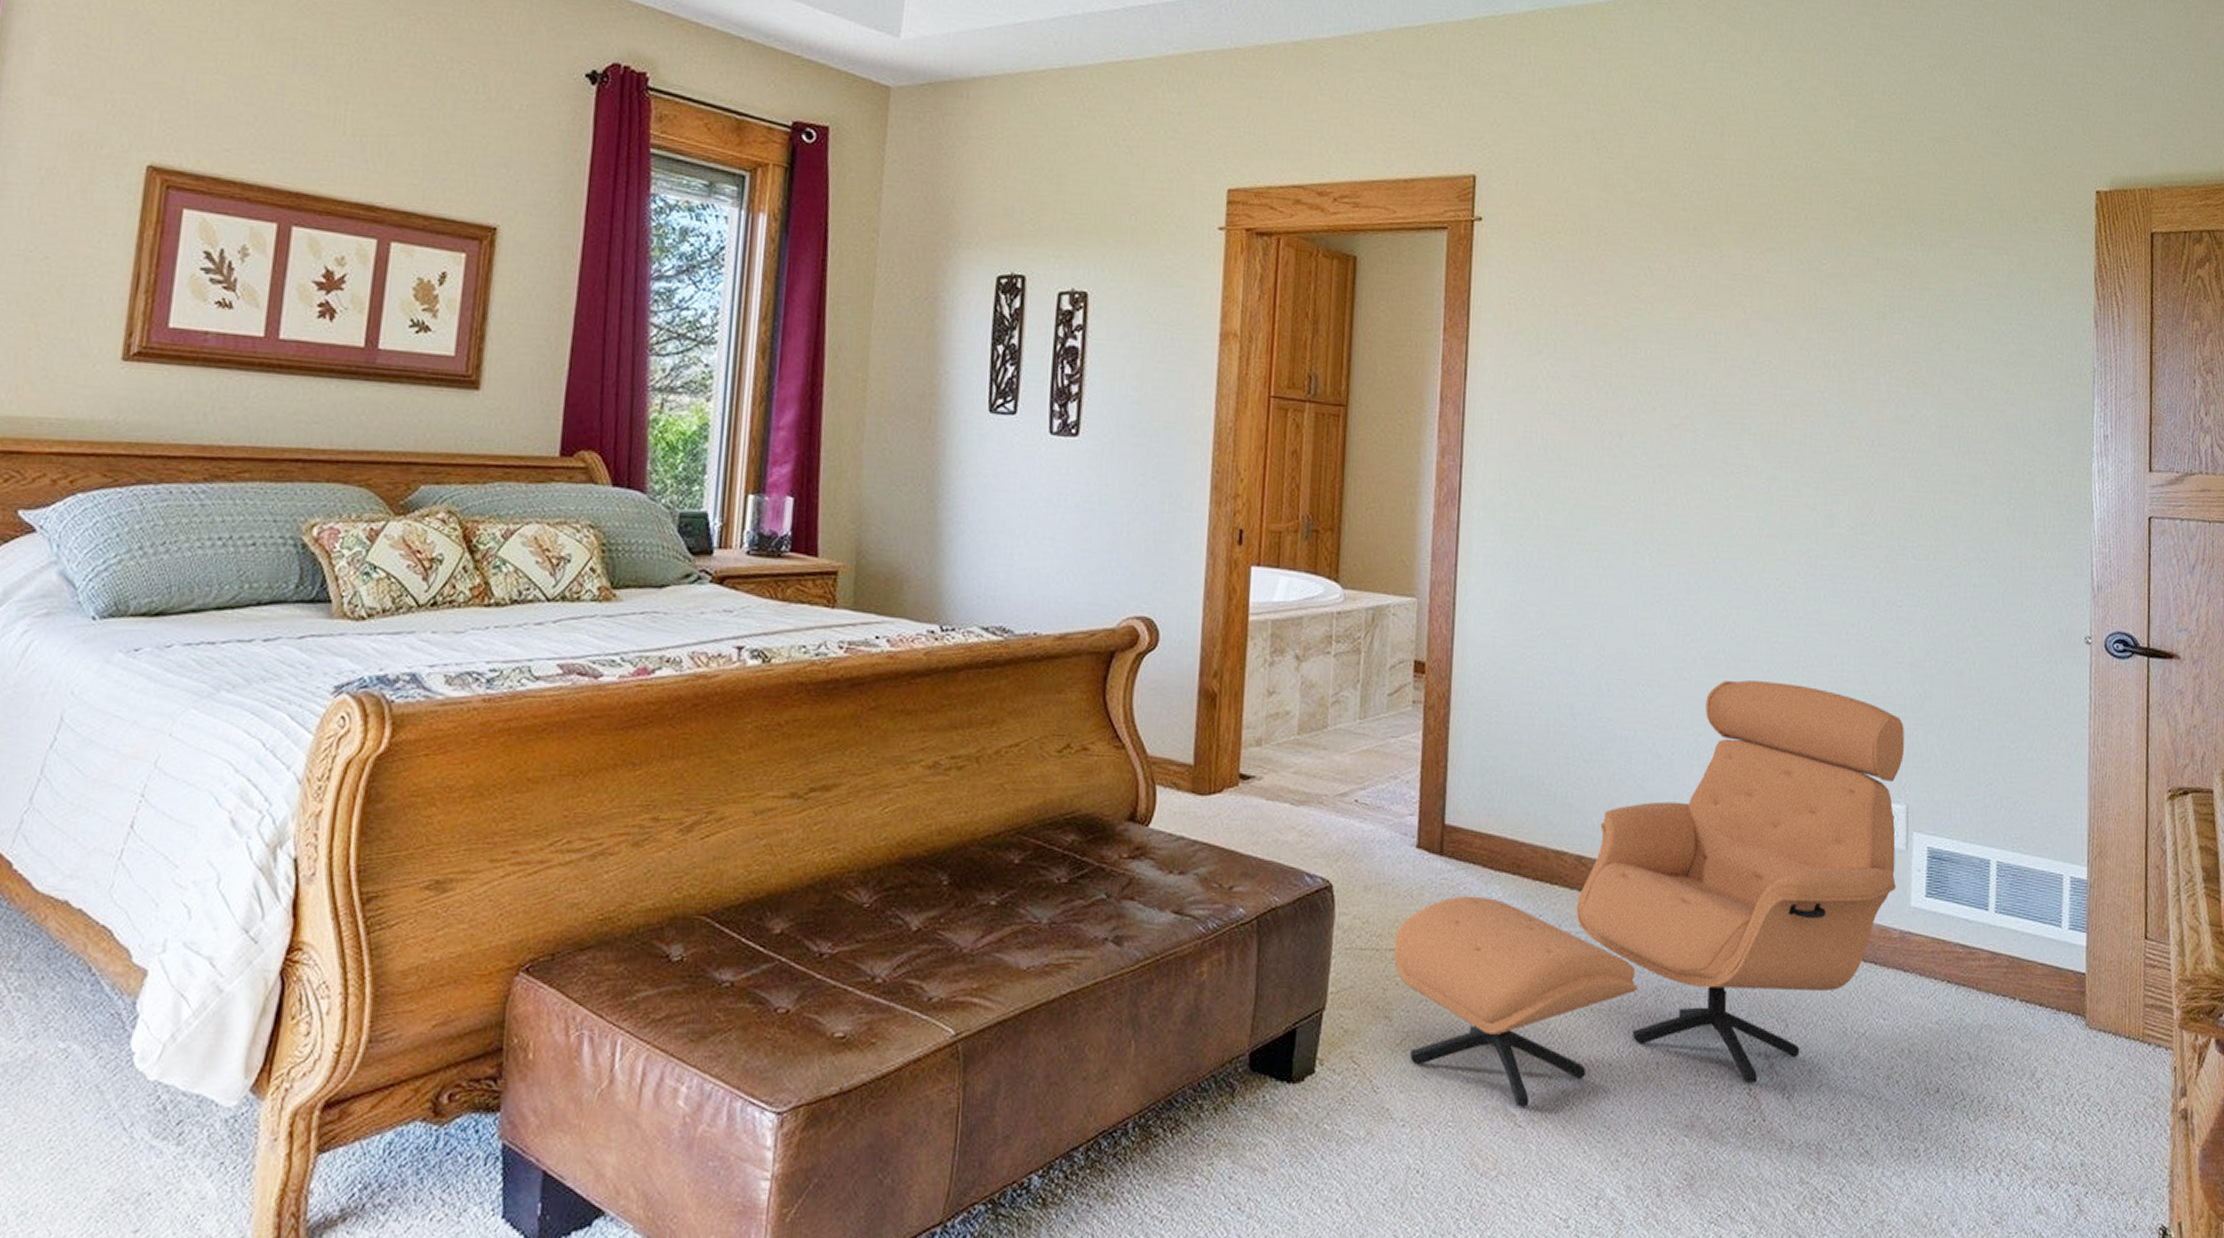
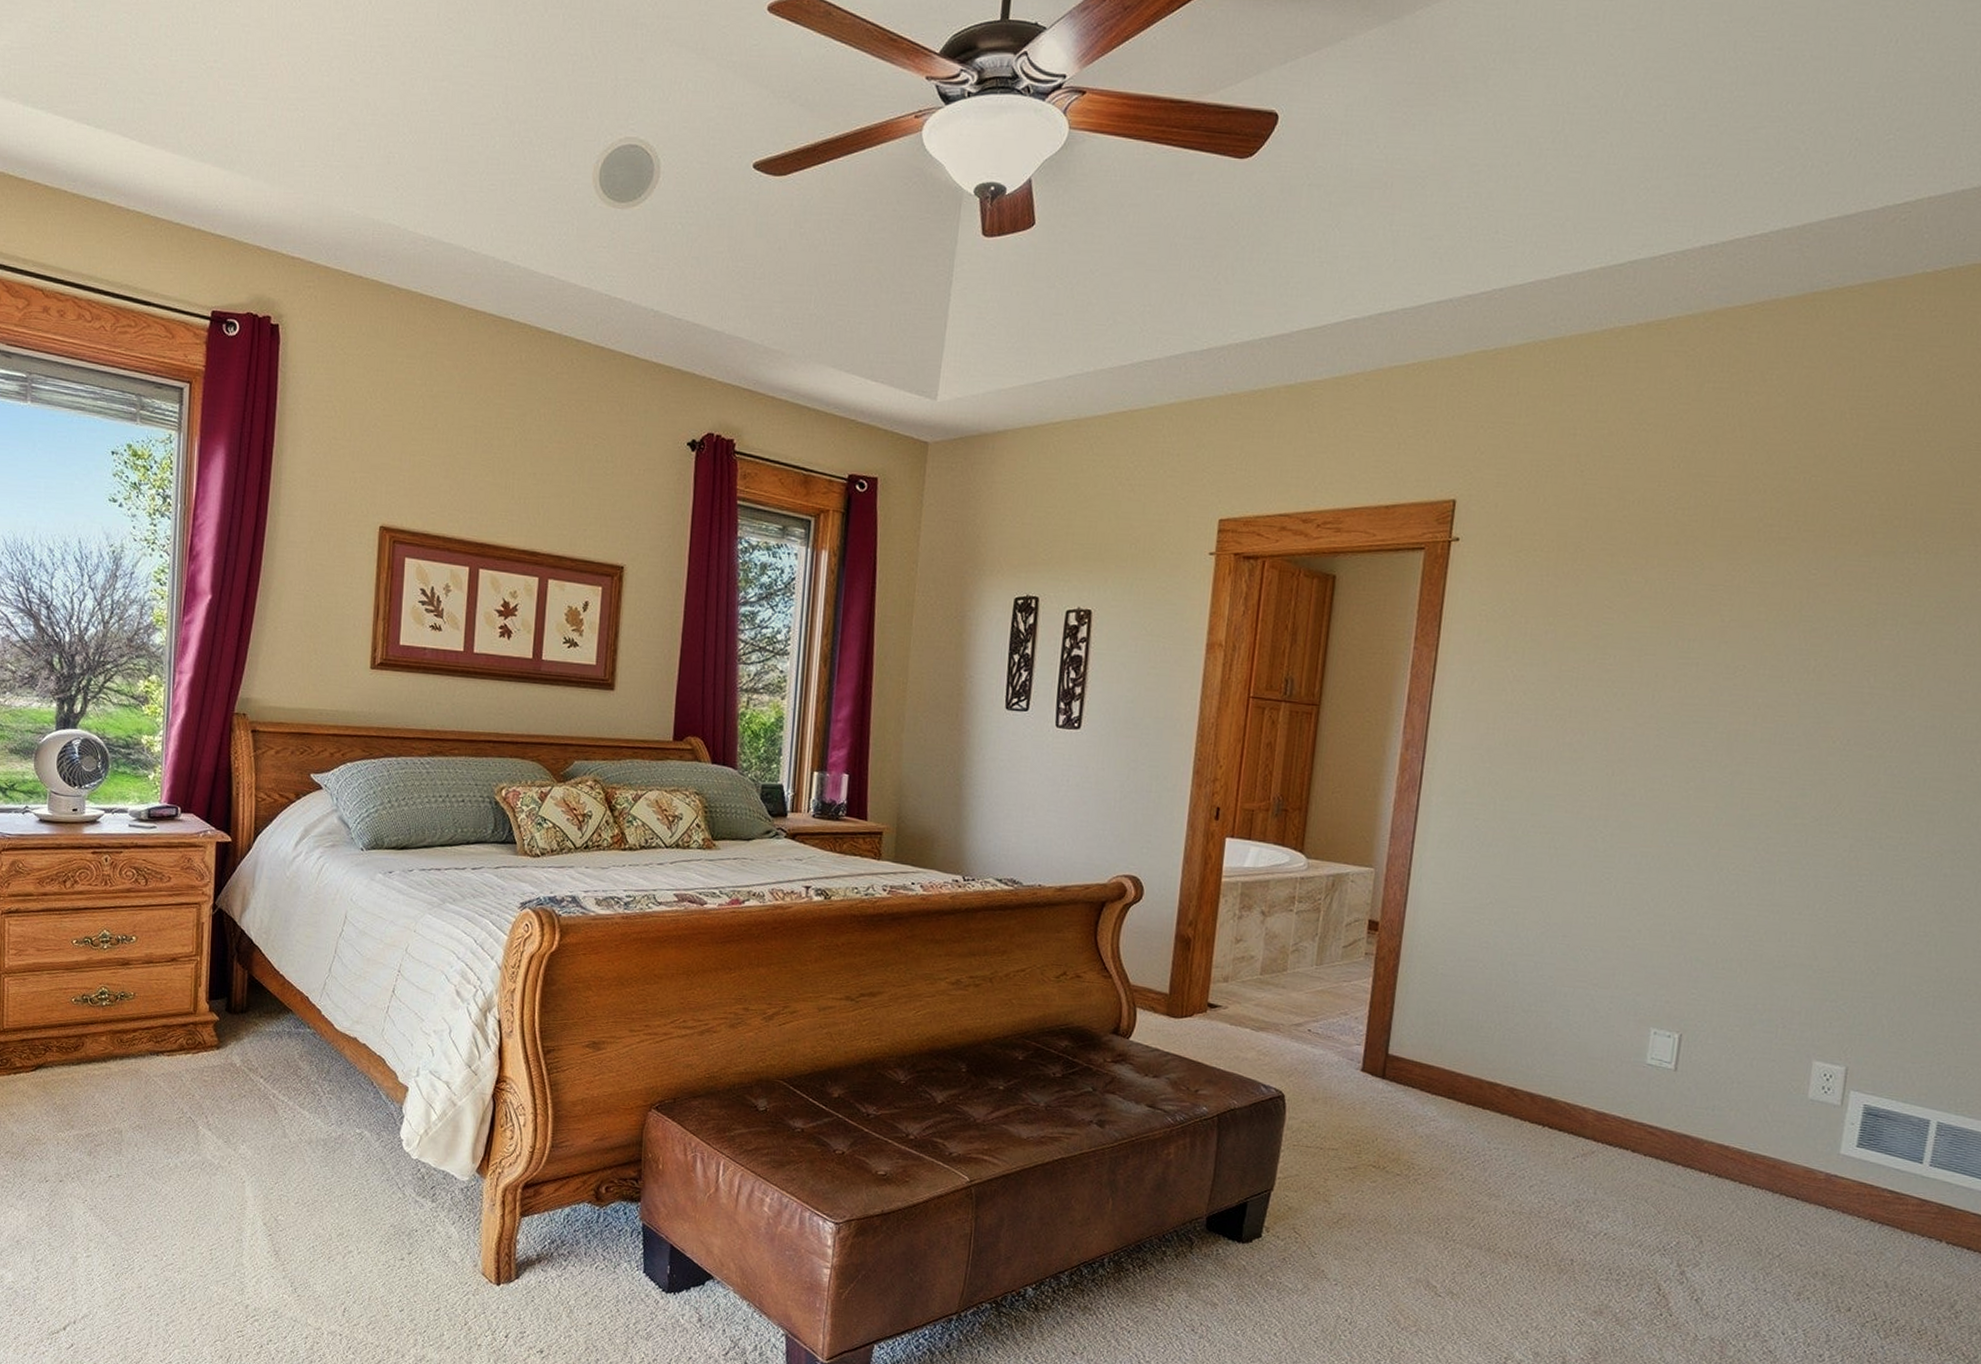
lounge chair: present [1393,680,1904,1107] -> none [1335,950,1852,1285]

